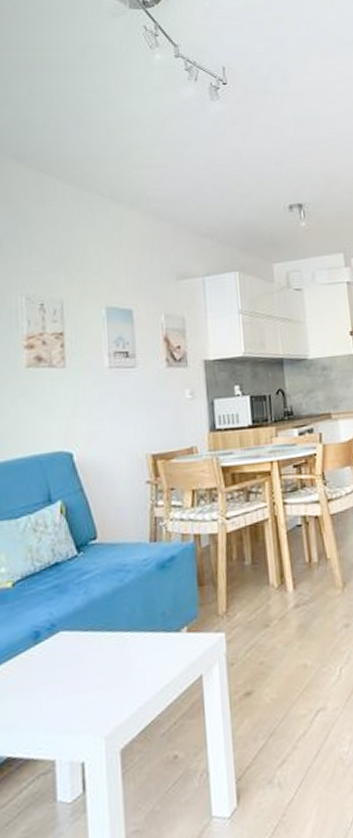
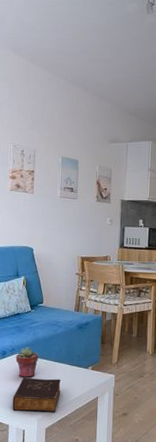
potted succulent: none [58,615,97,671] -> present [15,346,38,377]
book: none [58,659,140,734] -> present [12,377,61,413]

